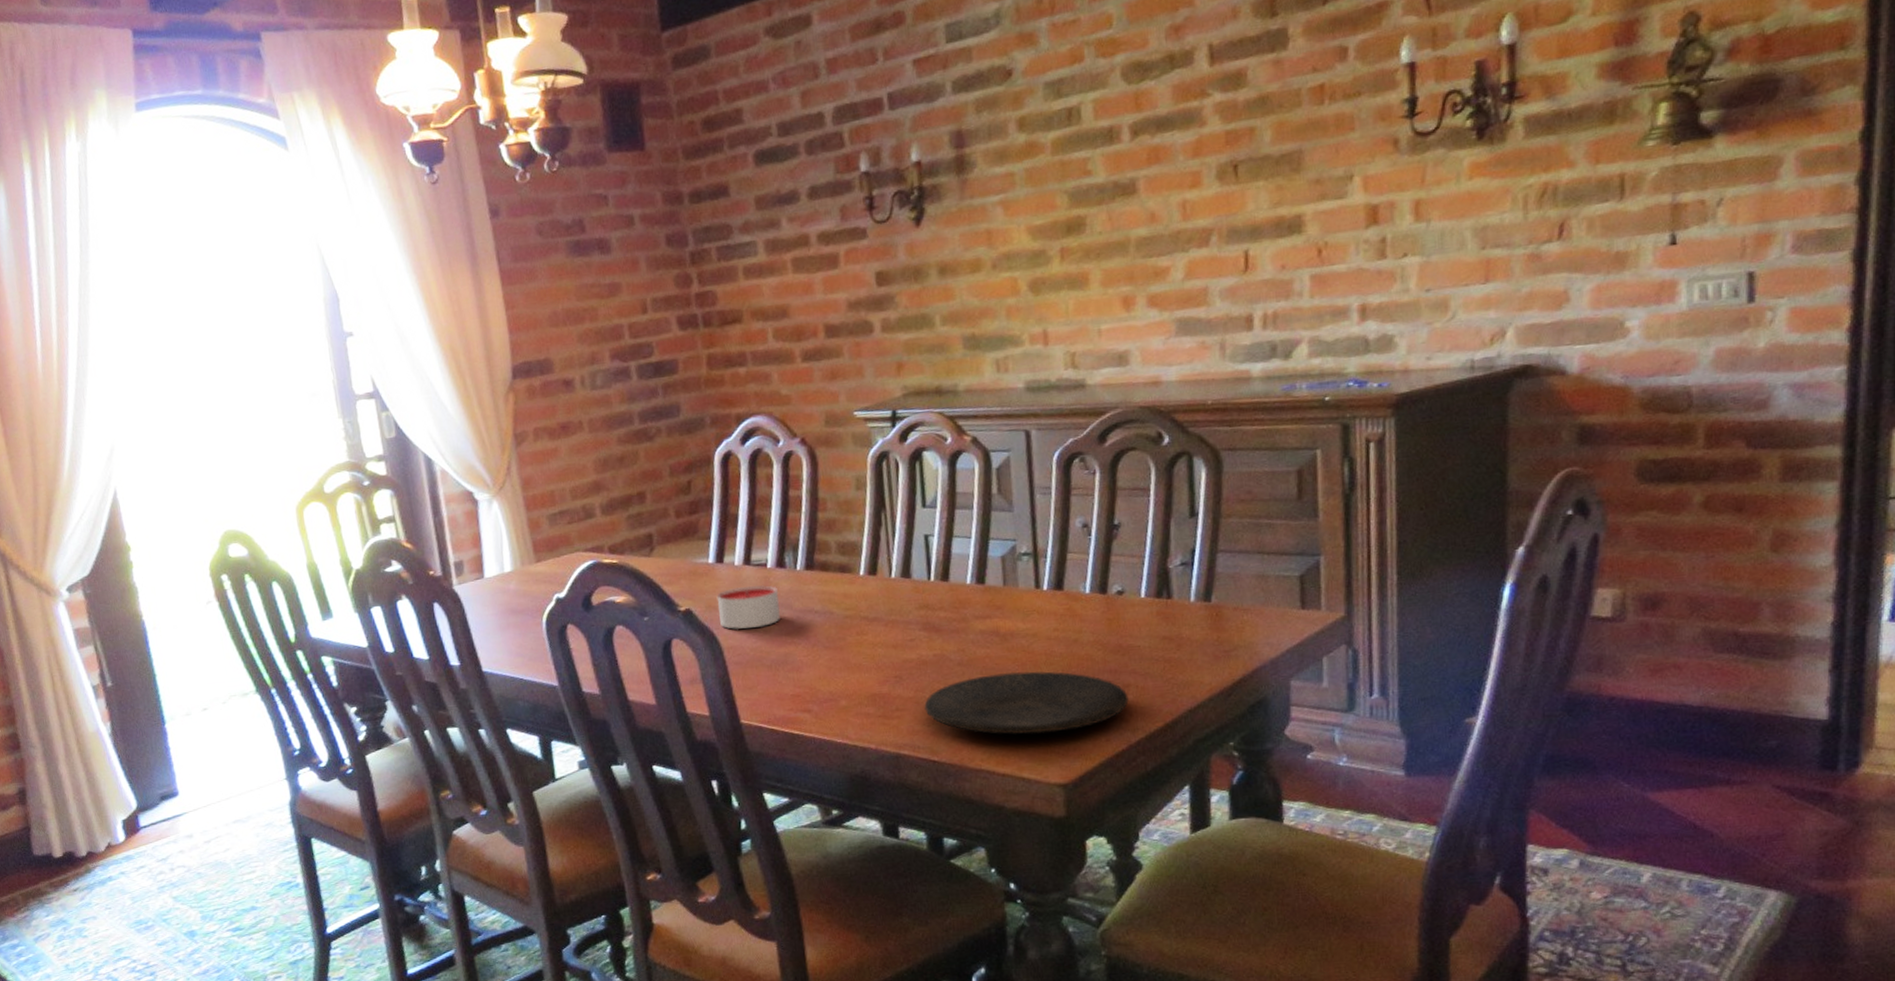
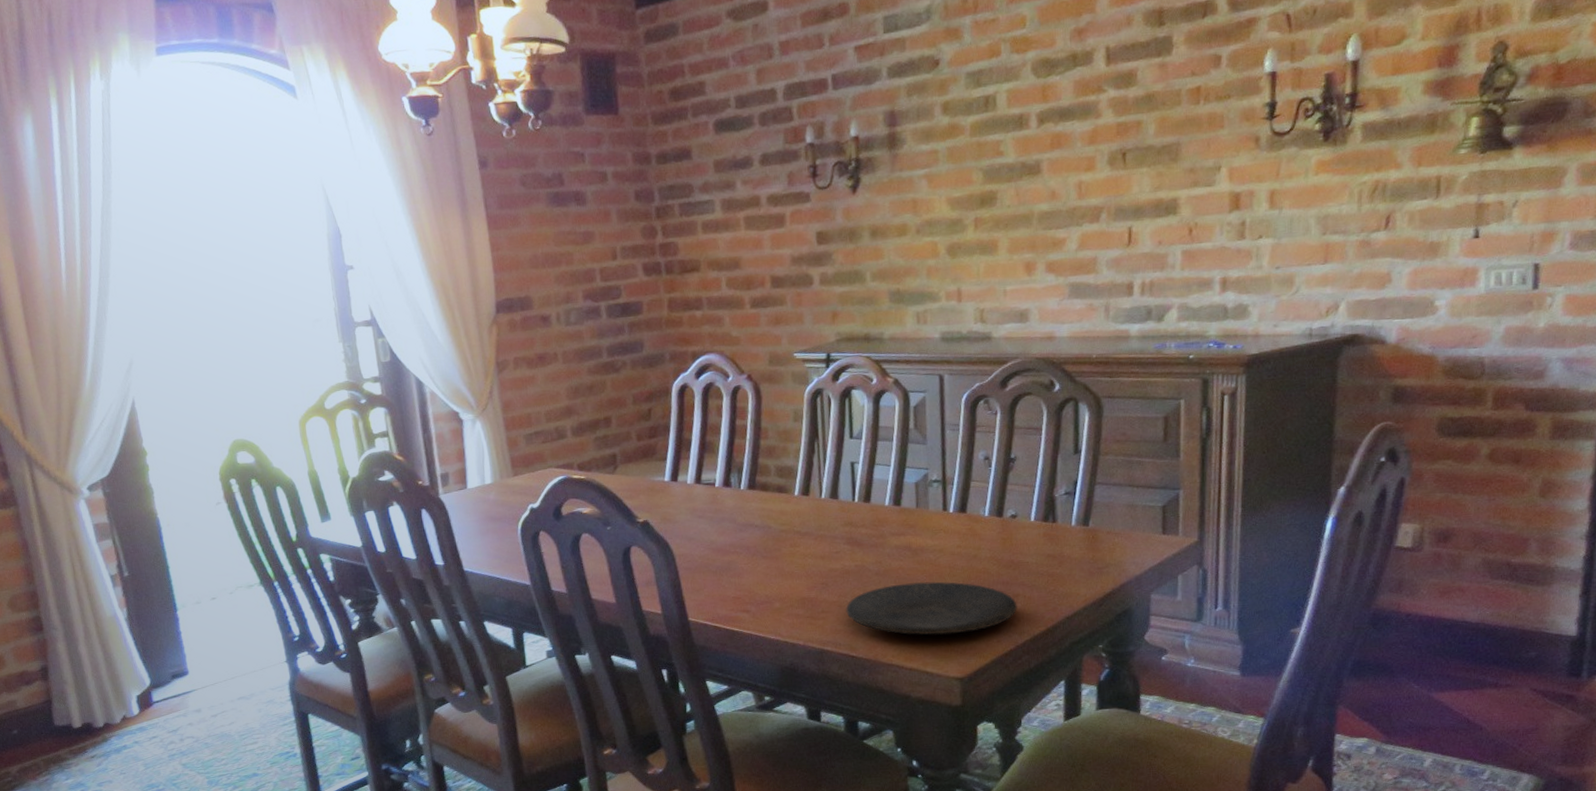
candle: present [716,585,780,630] -> none [671,501,725,540]

